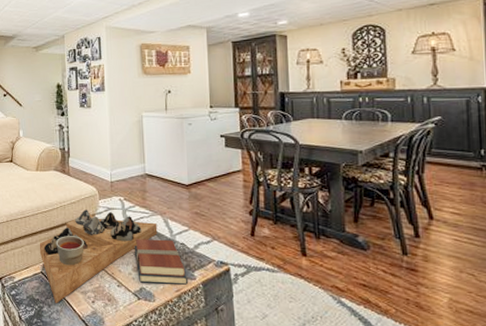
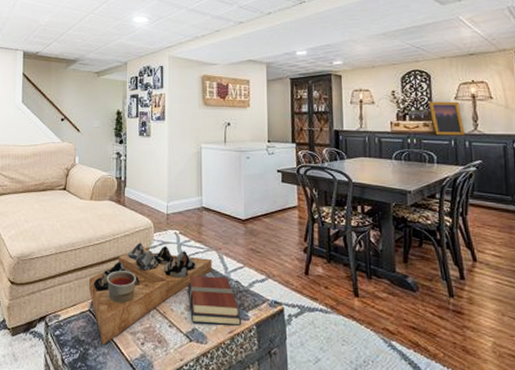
picture frame: none [383,56,423,93] -> present [429,101,465,136]

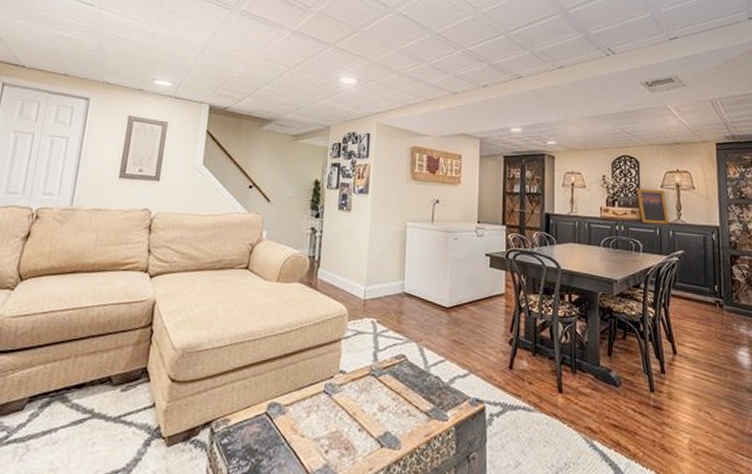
decorative tray: present [88,243,212,346] -> none [267,332,411,456]
books: present [188,275,242,326] -> none [382,370,440,428]

